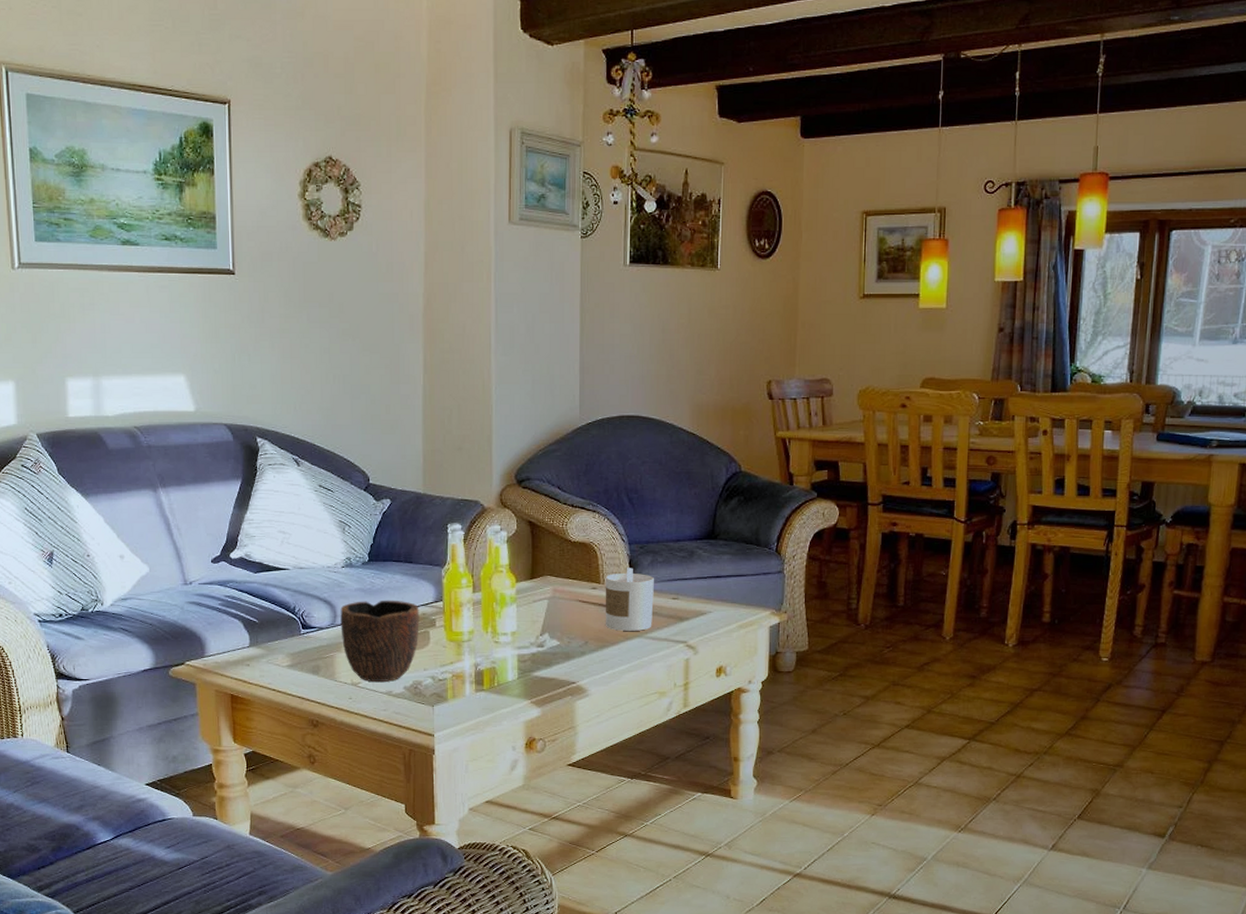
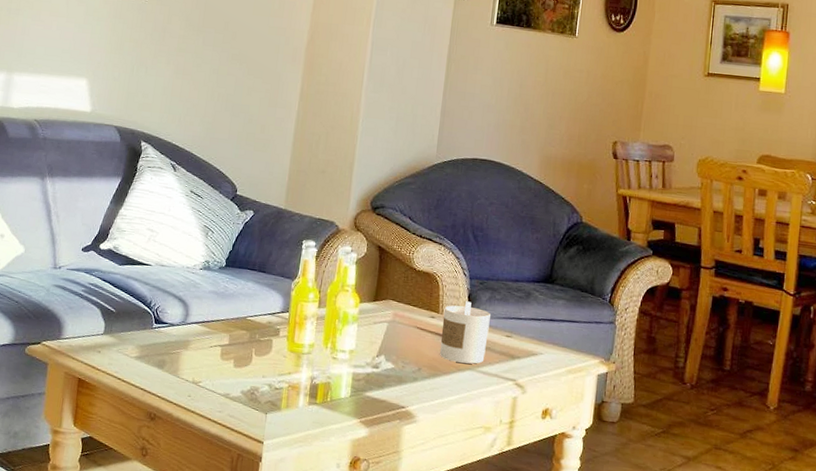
bowl: present [340,600,419,682] -> none [189,303,266,384]

